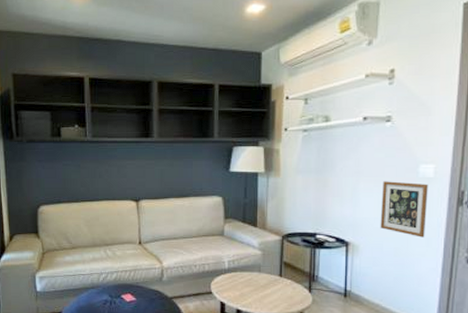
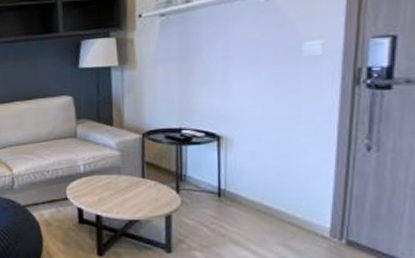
picture frame: present [380,181,428,238] -> none [257,63,316,125]

